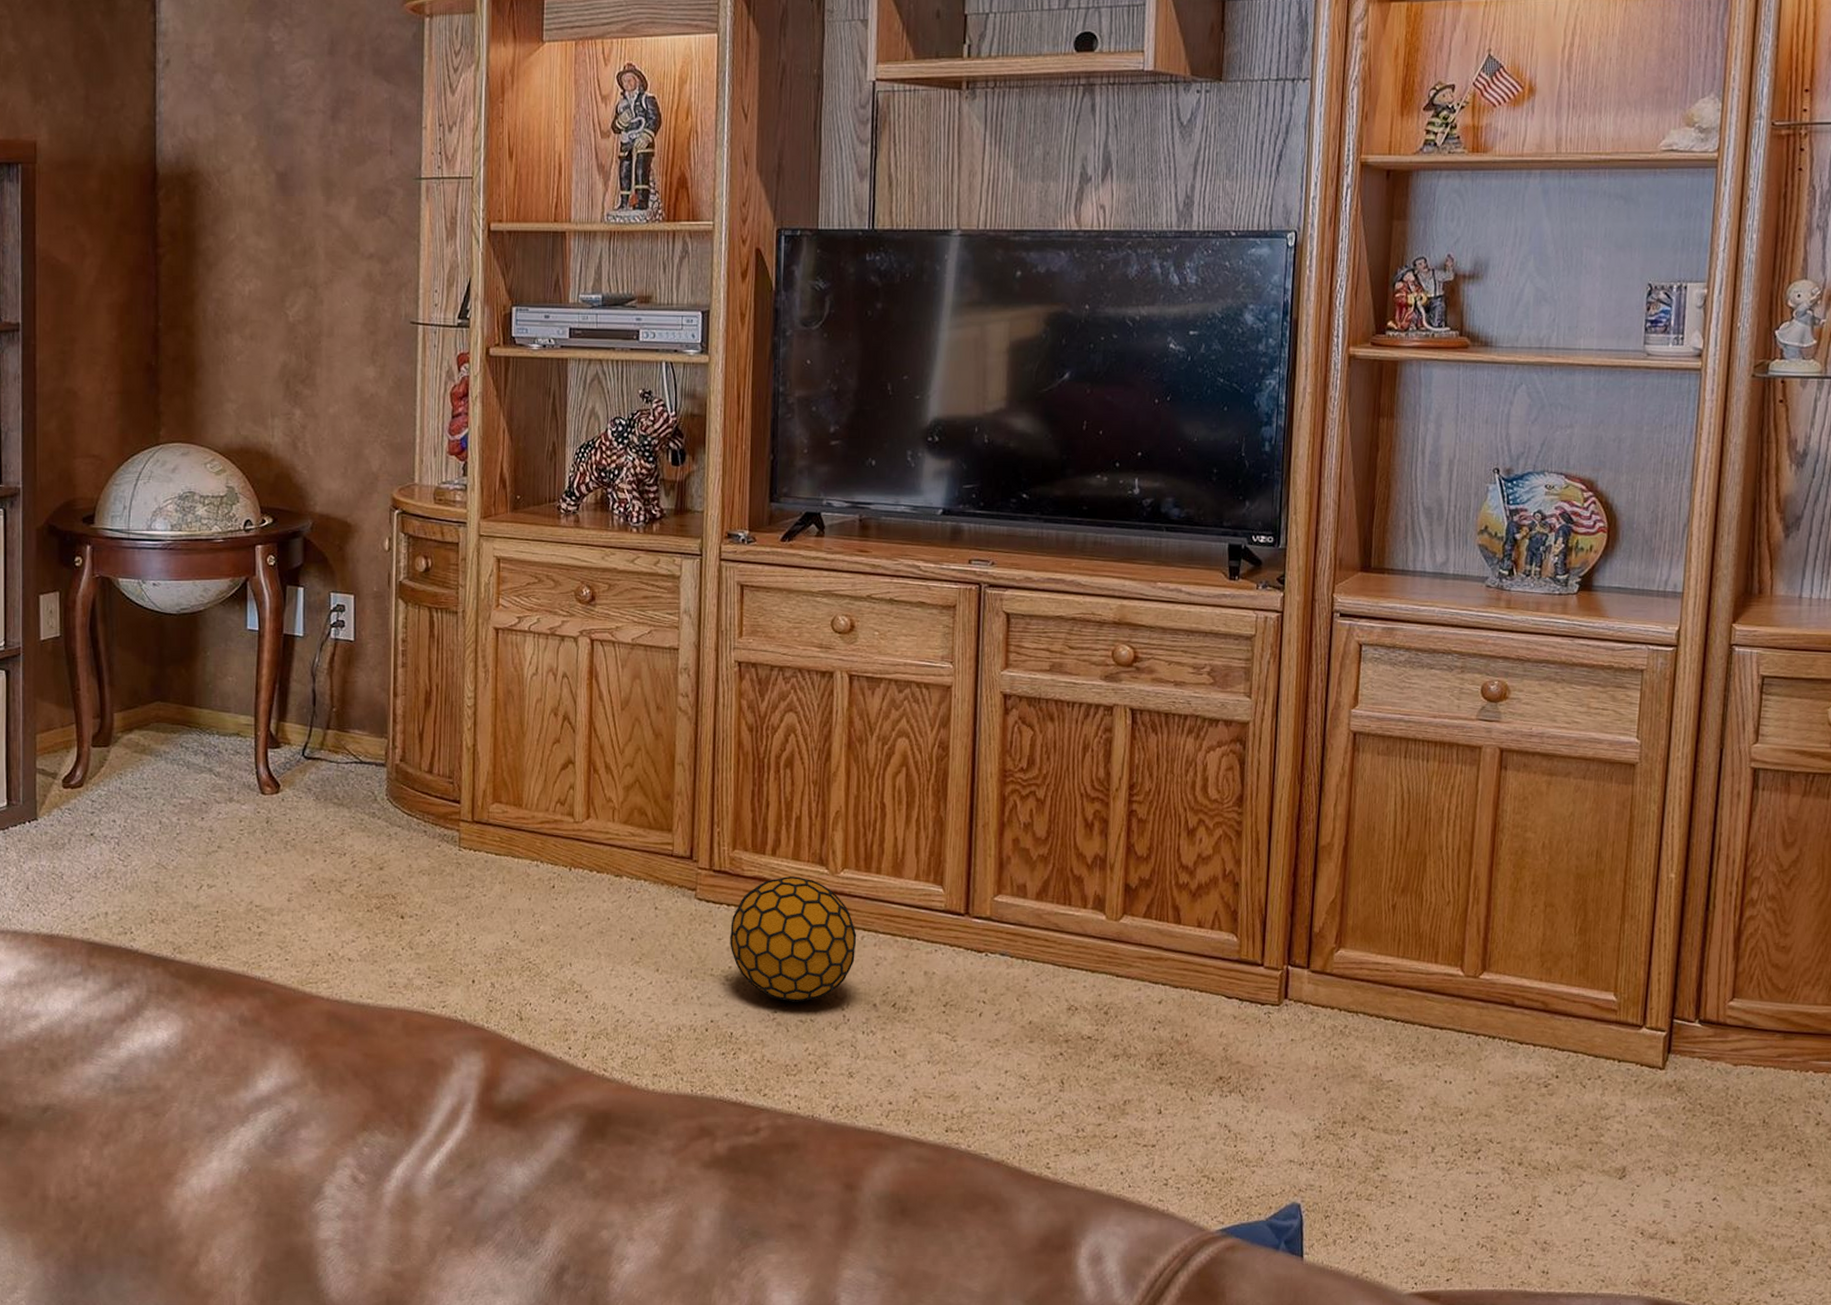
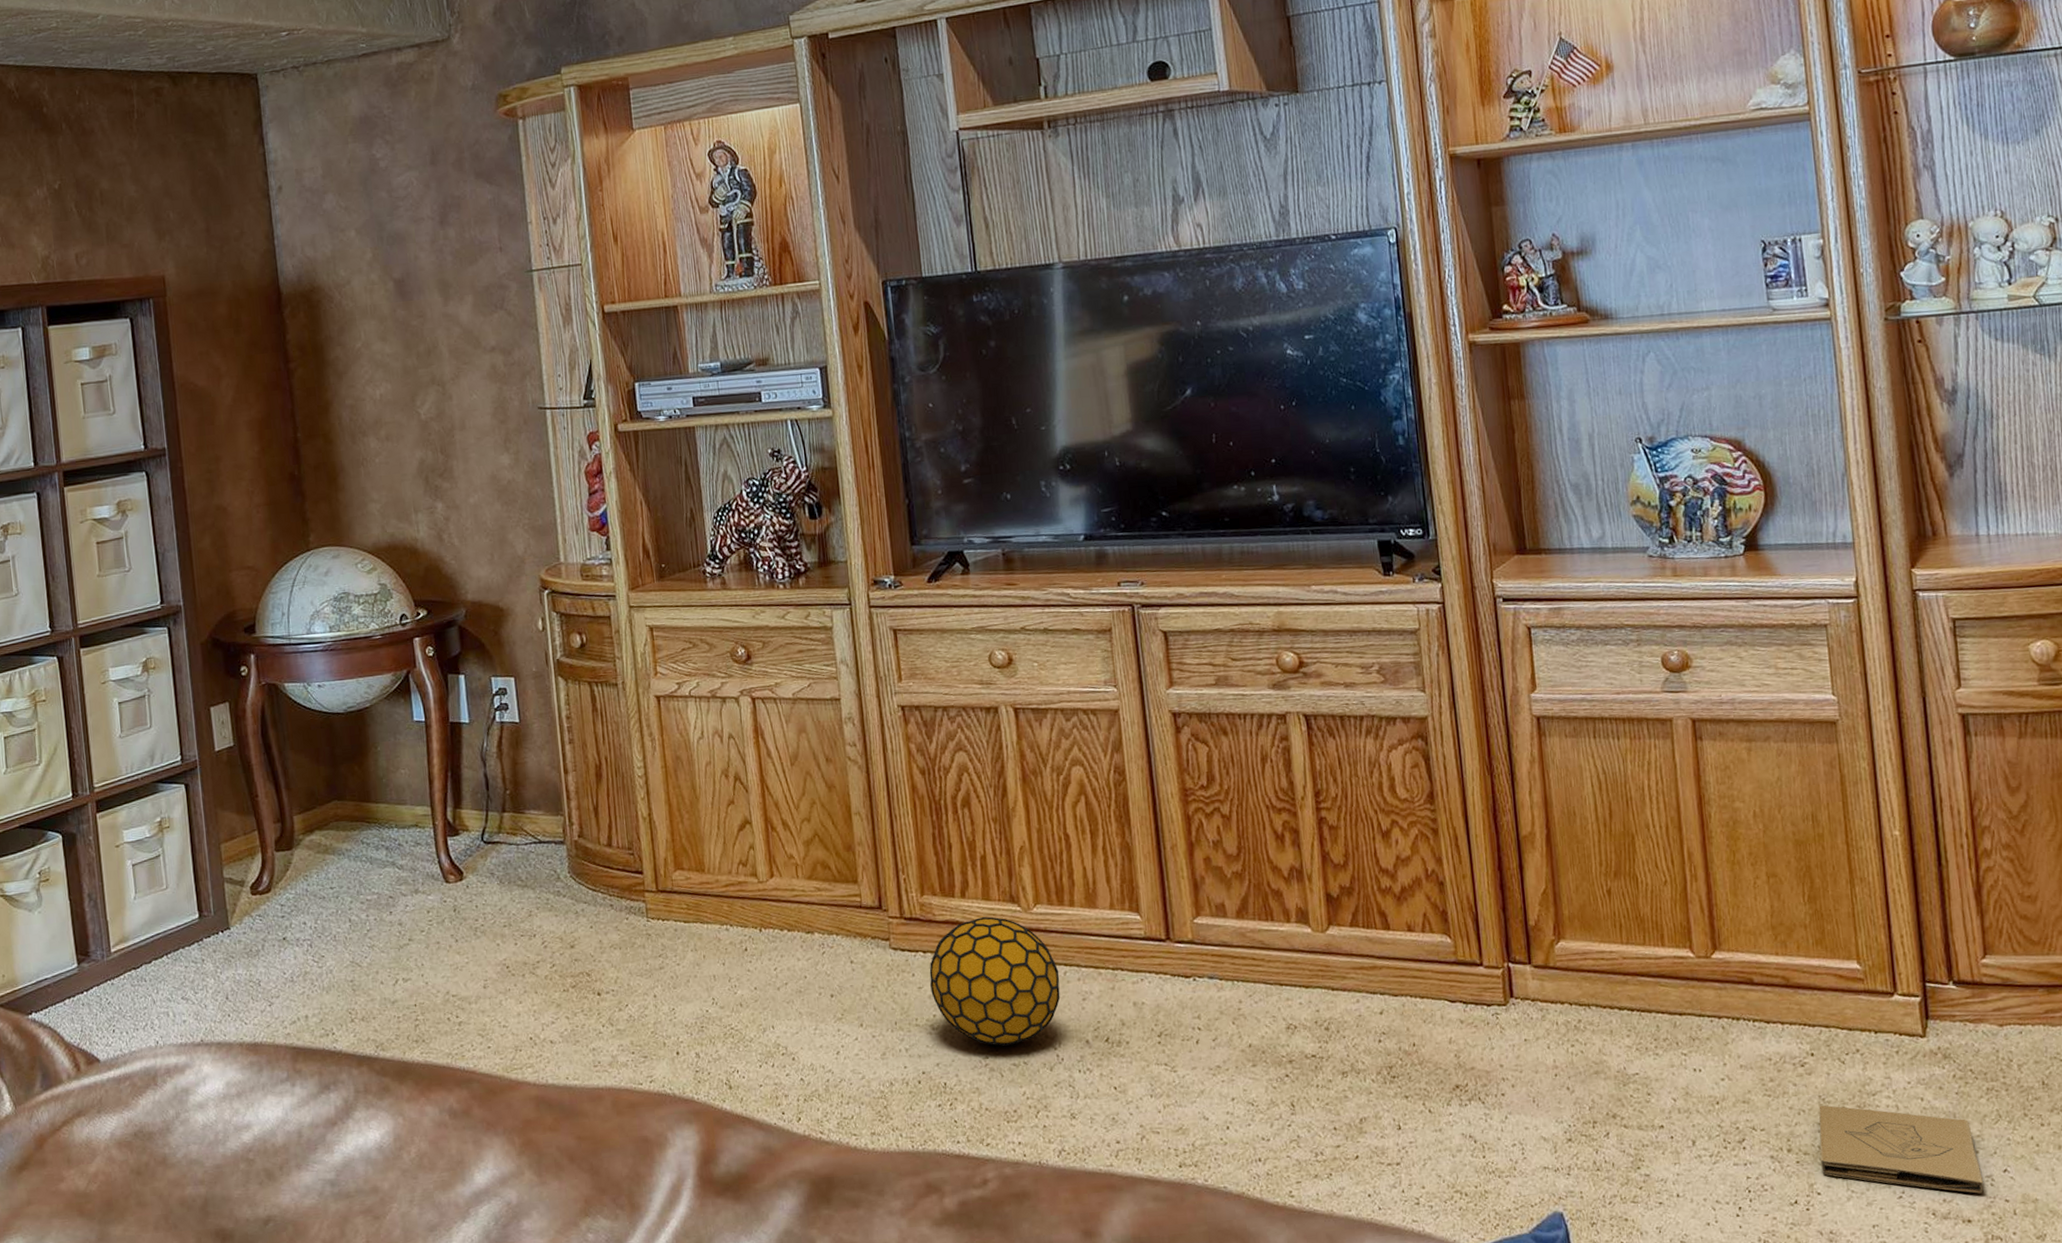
box: none [1547,1124,1693,1218] -> present [1818,1105,1984,1194]

